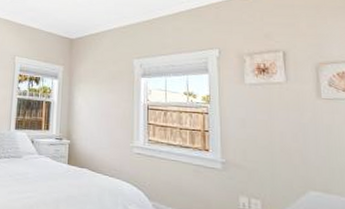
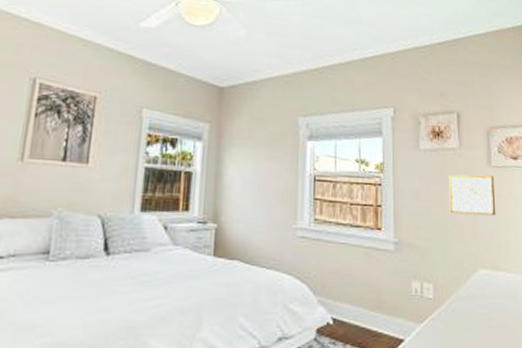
wall art: none [275,106,328,144] -> present [449,175,496,216]

